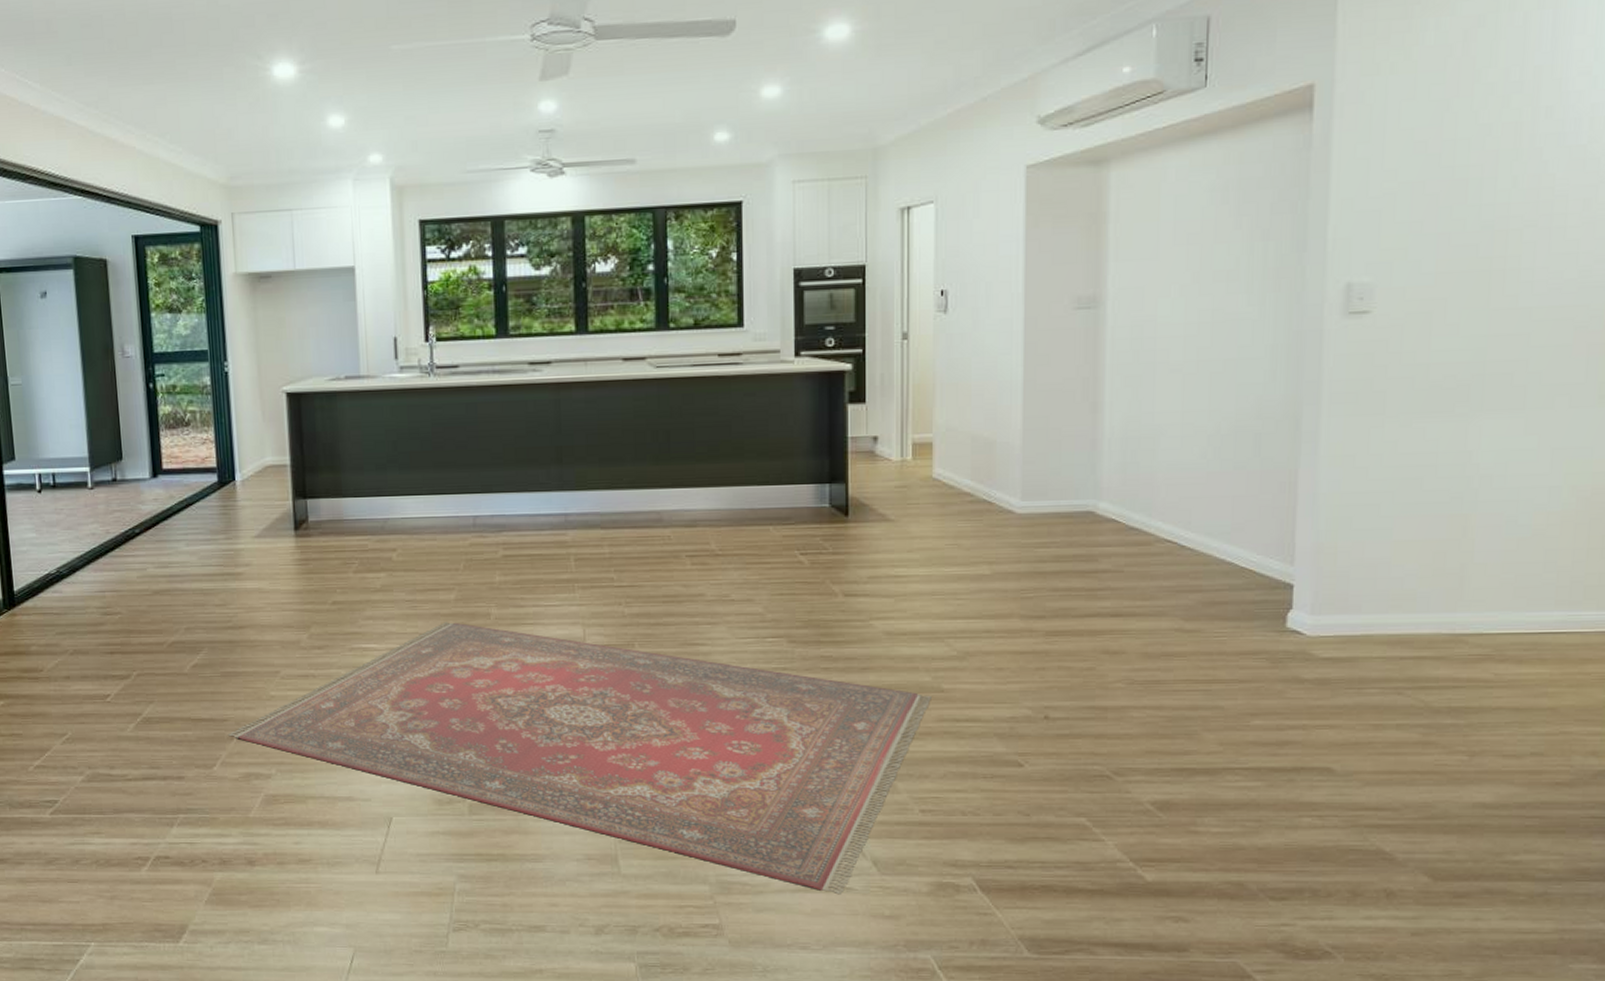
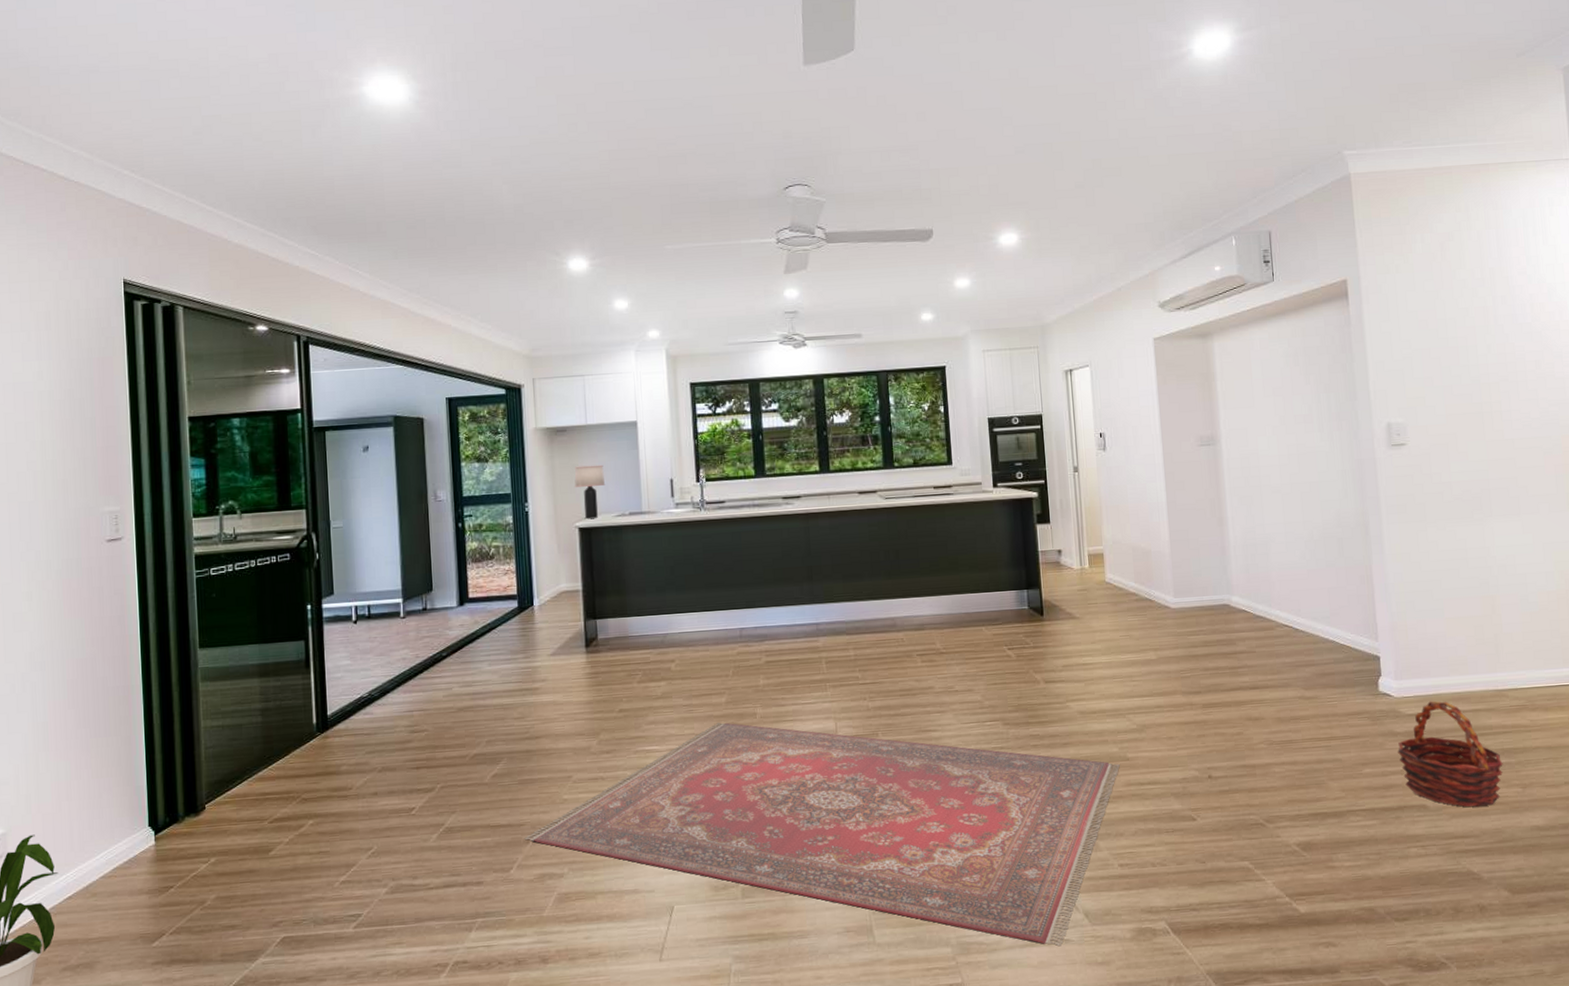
table lamp: none [281,318,318,384] -> present [574,464,606,520]
basket: none [1302,643,1447,775] -> present [1398,701,1503,807]

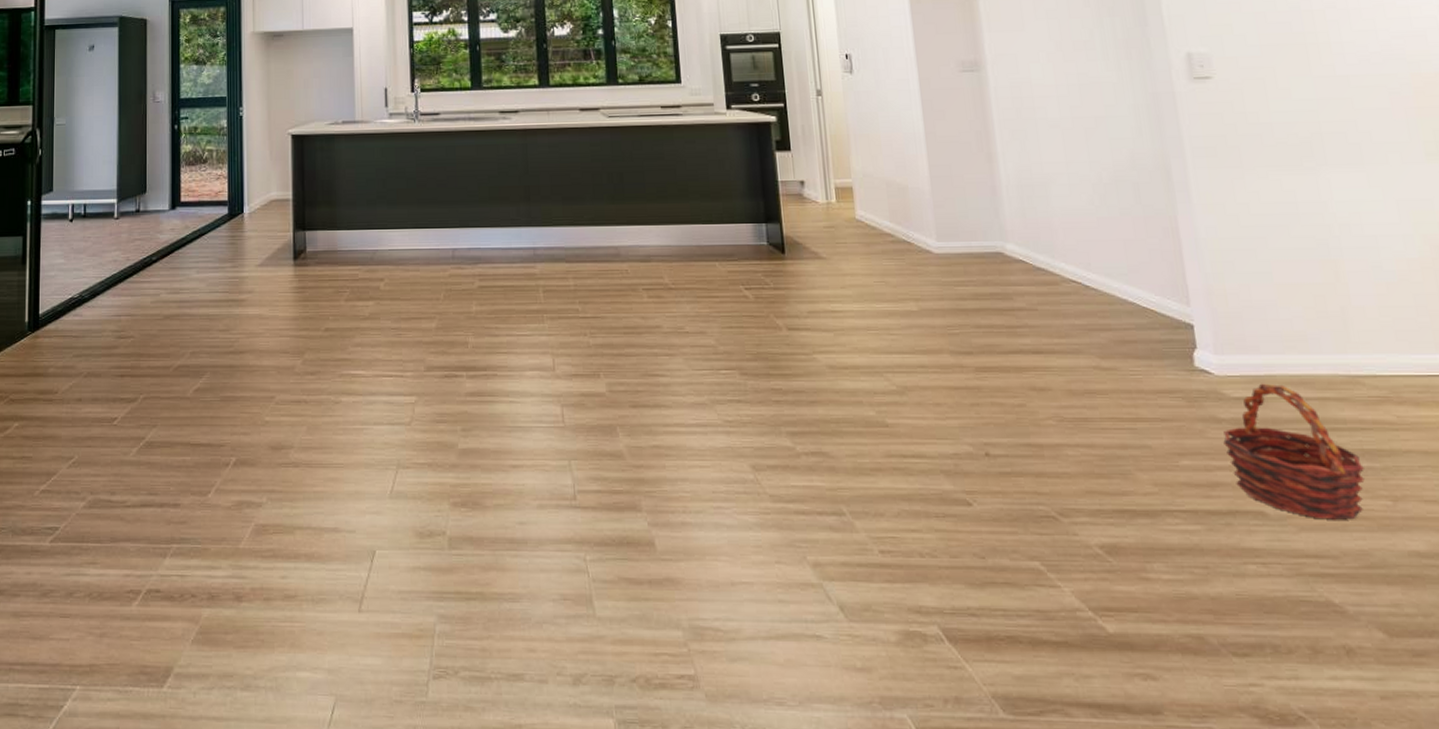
area rug: present [524,723,1120,947] -> none [223,350,878,643]
table lamp: present [574,464,606,520] -> none [289,71,320,127]

